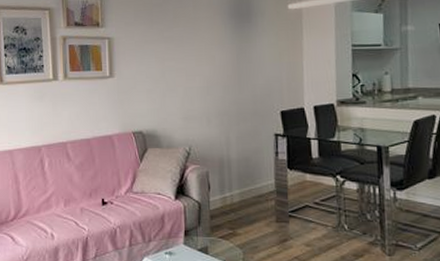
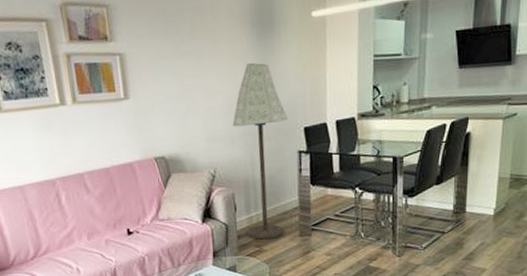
floor lamp: none [209,48,264,222] -> present [232,62,288,240]

